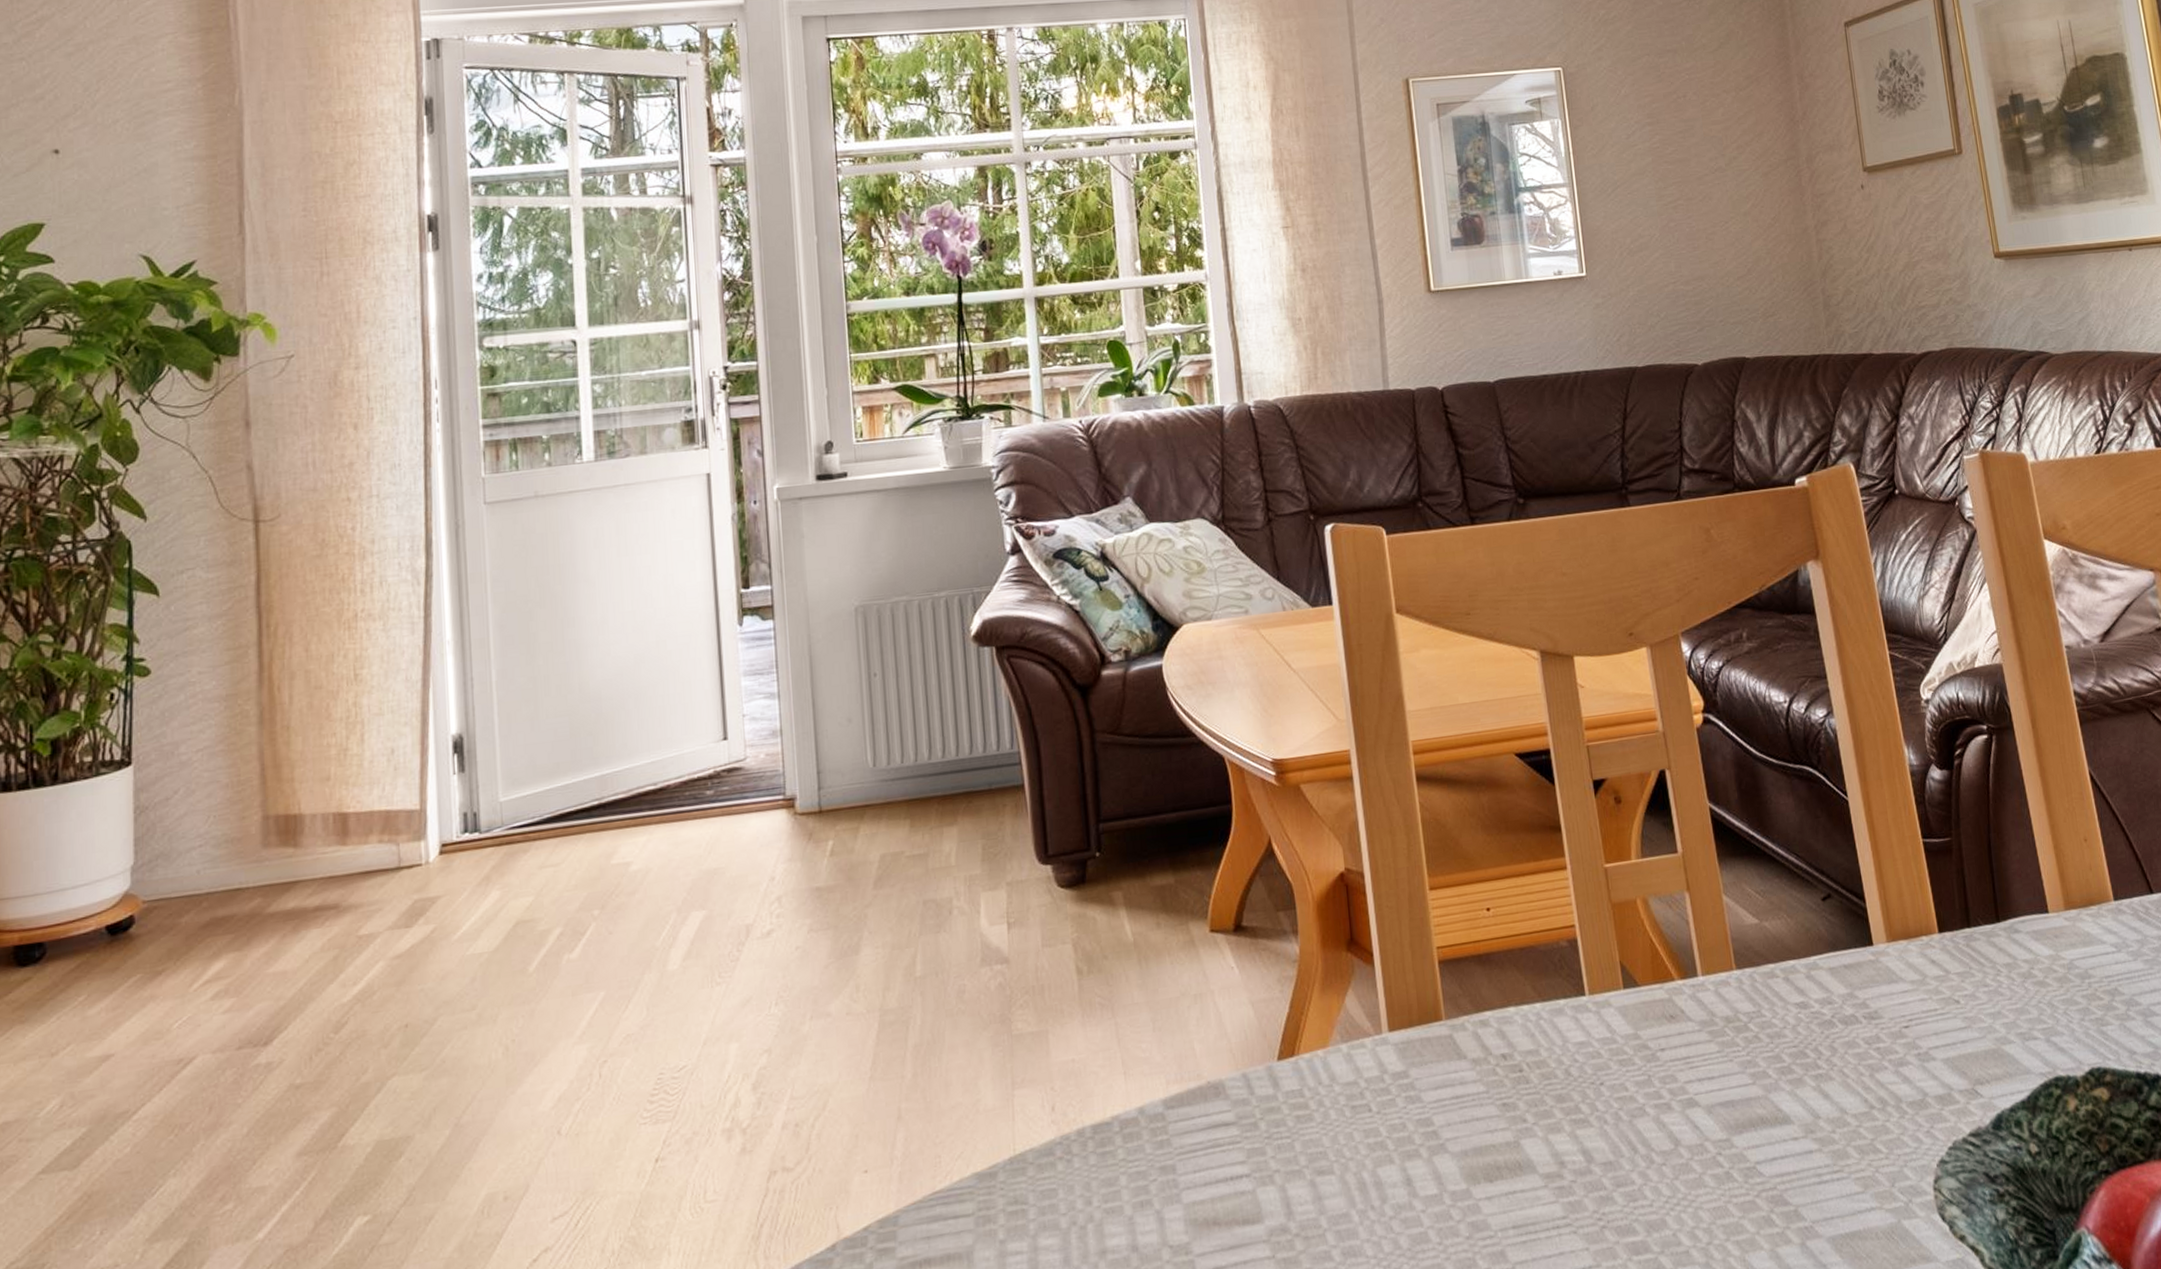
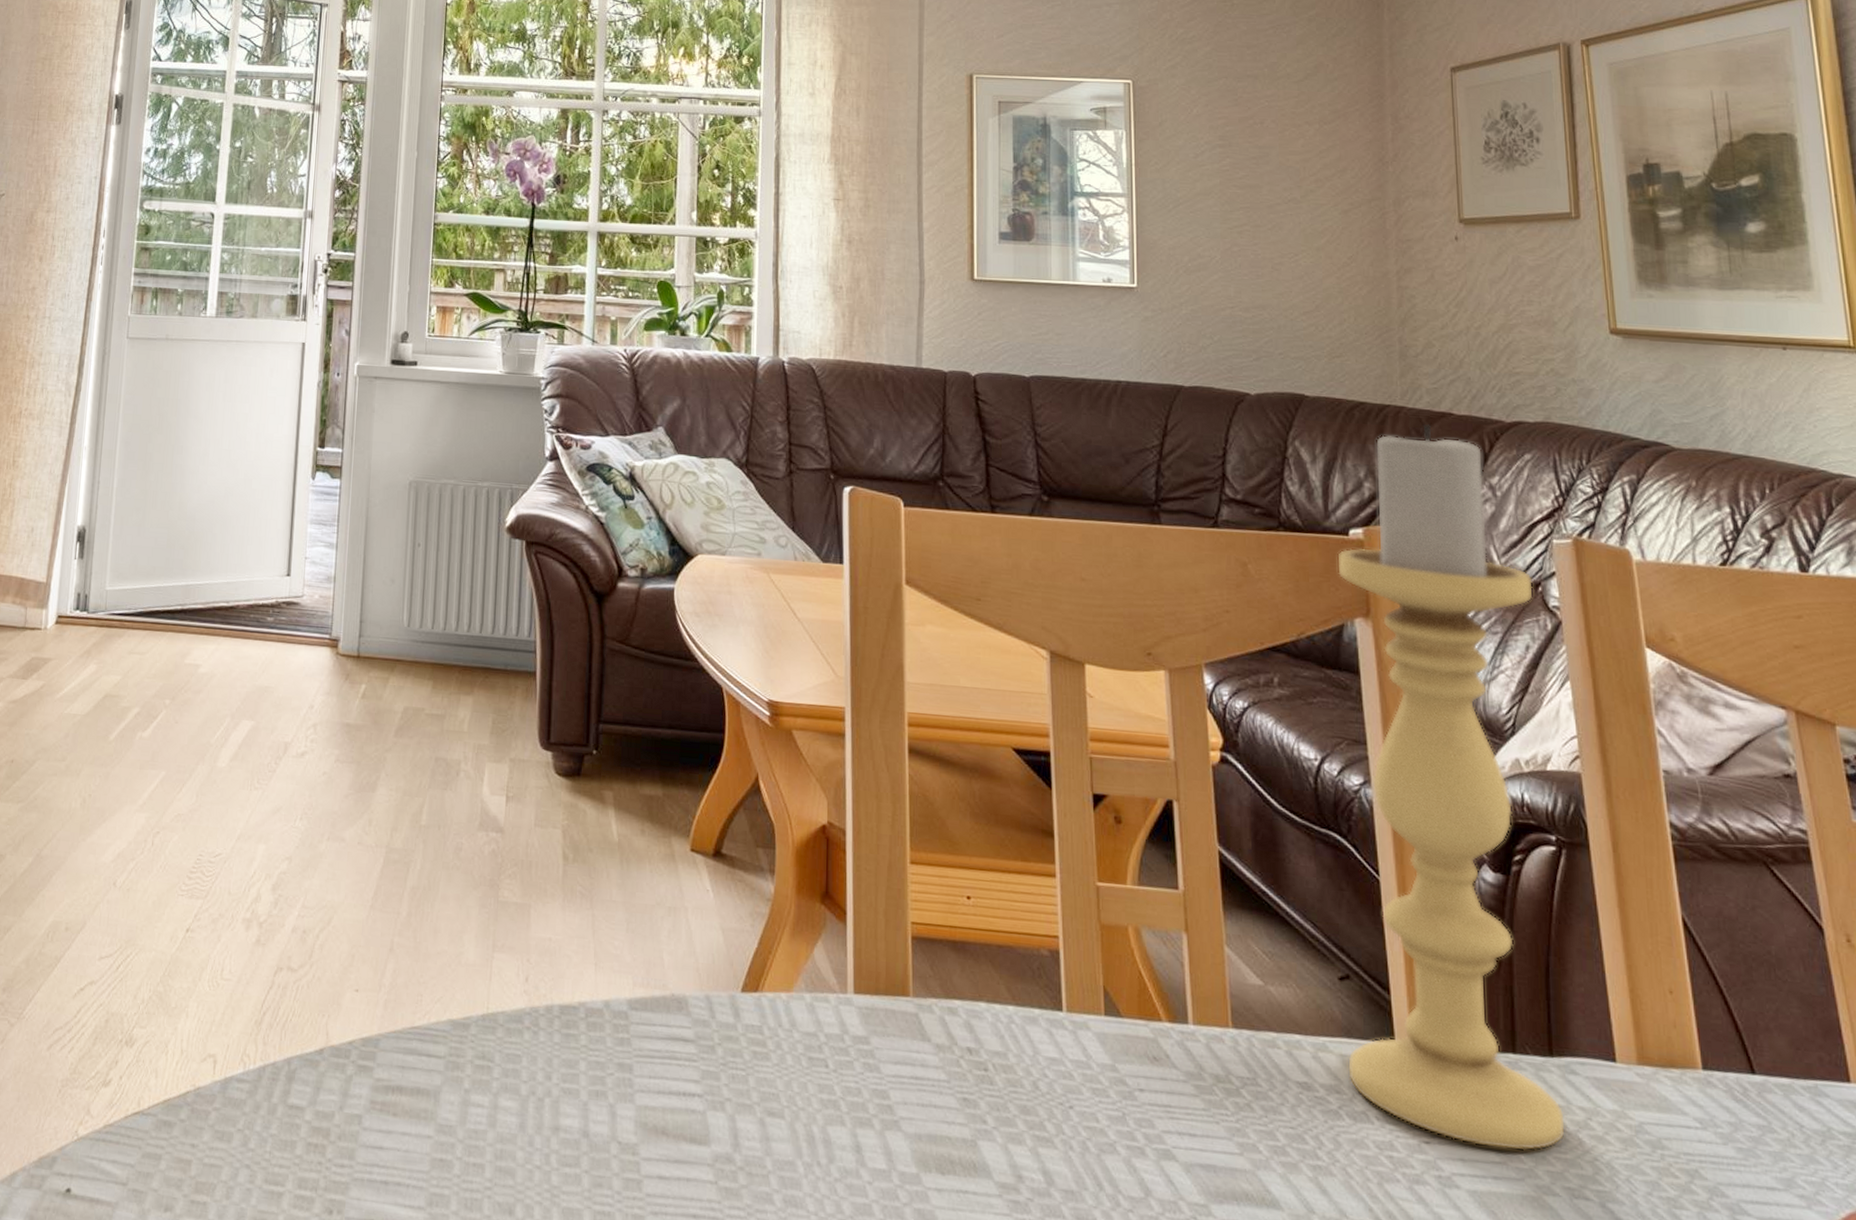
candle holder: none [1788,368,2015,1019] -> present [1338,424,1566,1151]

